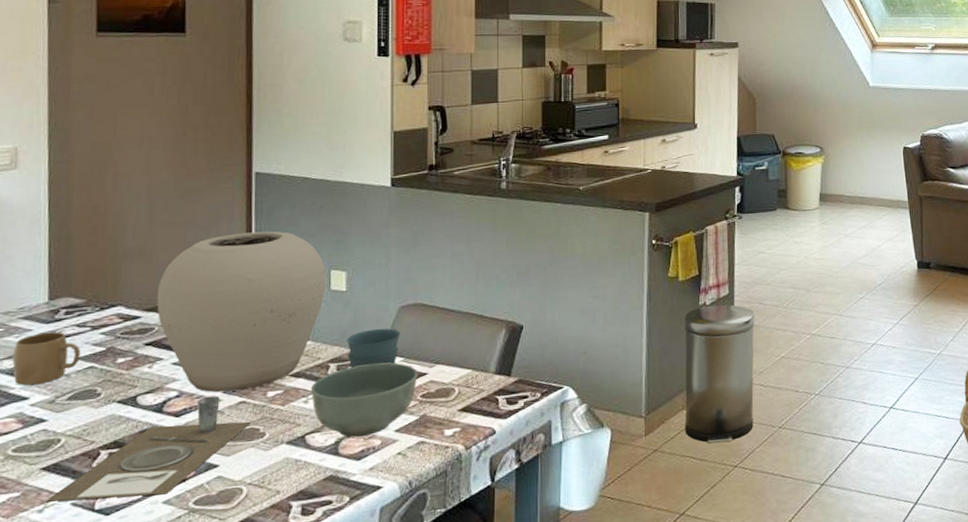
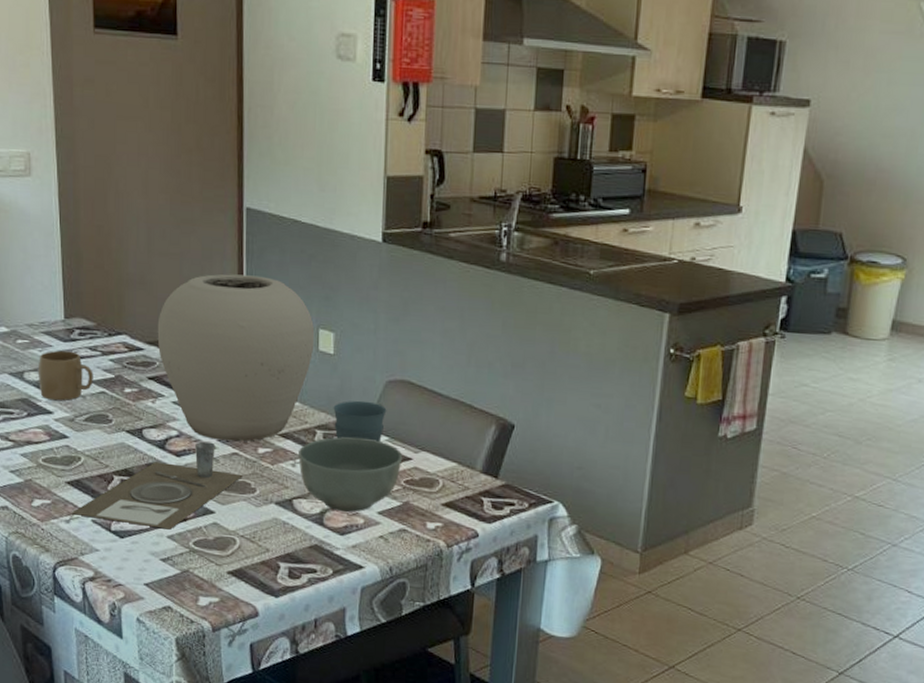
pedal bin: present [684,304,755,444] -> none [685,439,786,602]

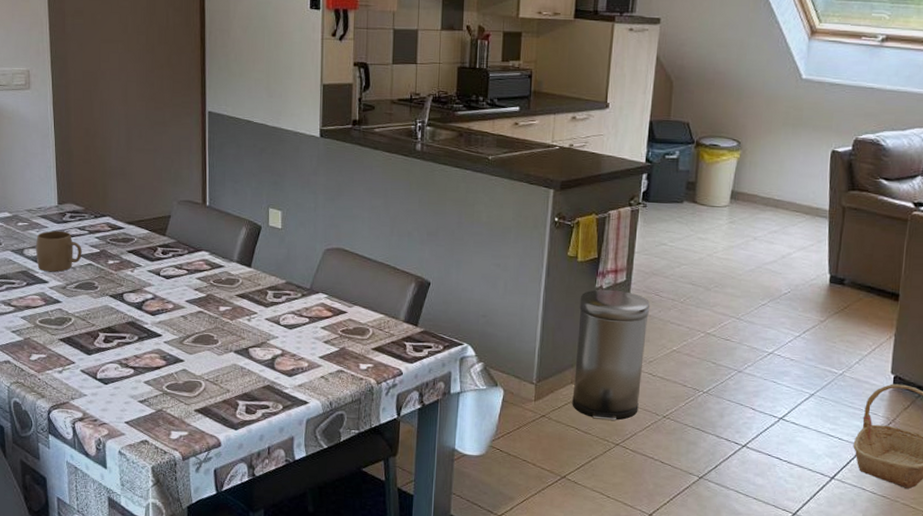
place setting: present [71,441,243,530] -> none [63,302,207,376]
vase: present [157,274,315,442] -> none [135,165,266,302]
bowl: present [298,436,403,512] -> none [253,295,340,357]
cup: present [333,400,387,442] -> none [281,265,326,299]
pedal bin: none [685,439,786,602] -> present [572,289,651,422]

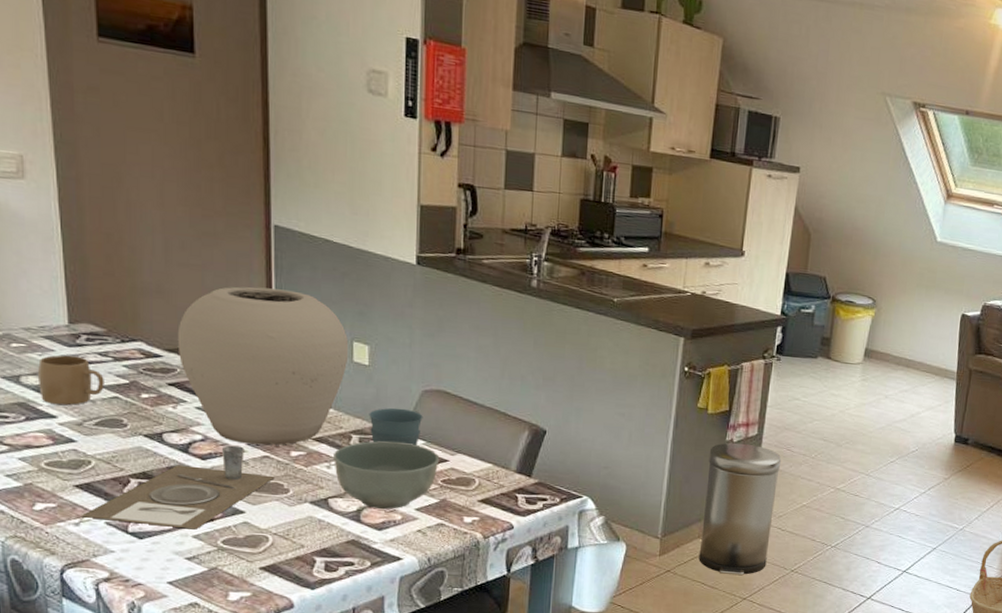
place setting: none [63,302,207,376] -> present [81,445,275,530]
vase: none [135,165,266,302] -> present [177,286,349,445]
bowl: none [253,295,340,357] -> present [334,440,440,509]
cup: none [281,265,326,299] -> present [369,408,423,445]

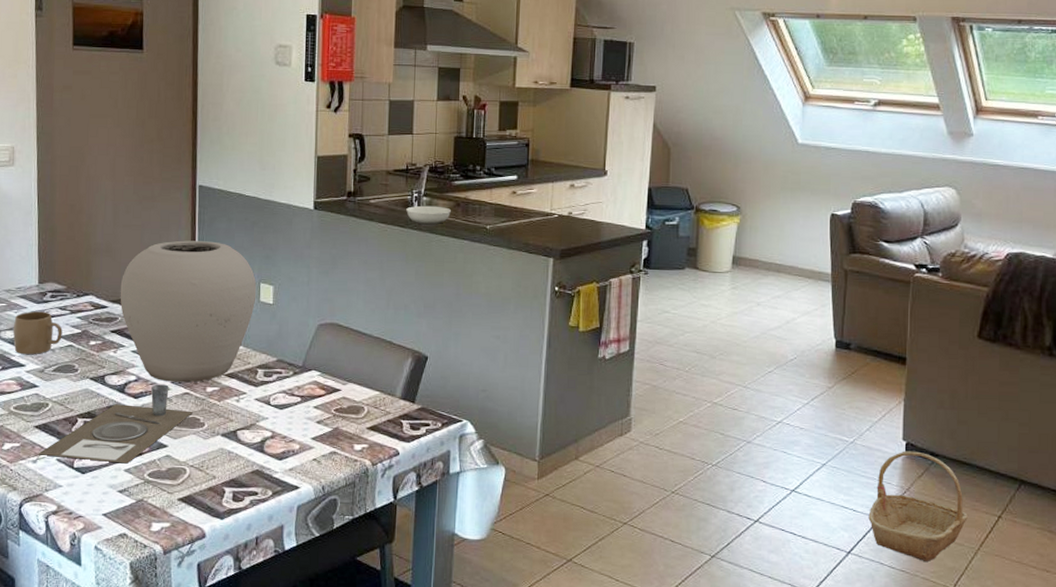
bowl: present [334,440,440,509] -> none [242,373,333,439]
cup: present [369,408,423,445] -> none [272,342,319,377]
bowl: none [524,270,576,295] -> present [406,205,452,226]
pedal bin: present [698,442,782,576] -> none [577,359,655,499]

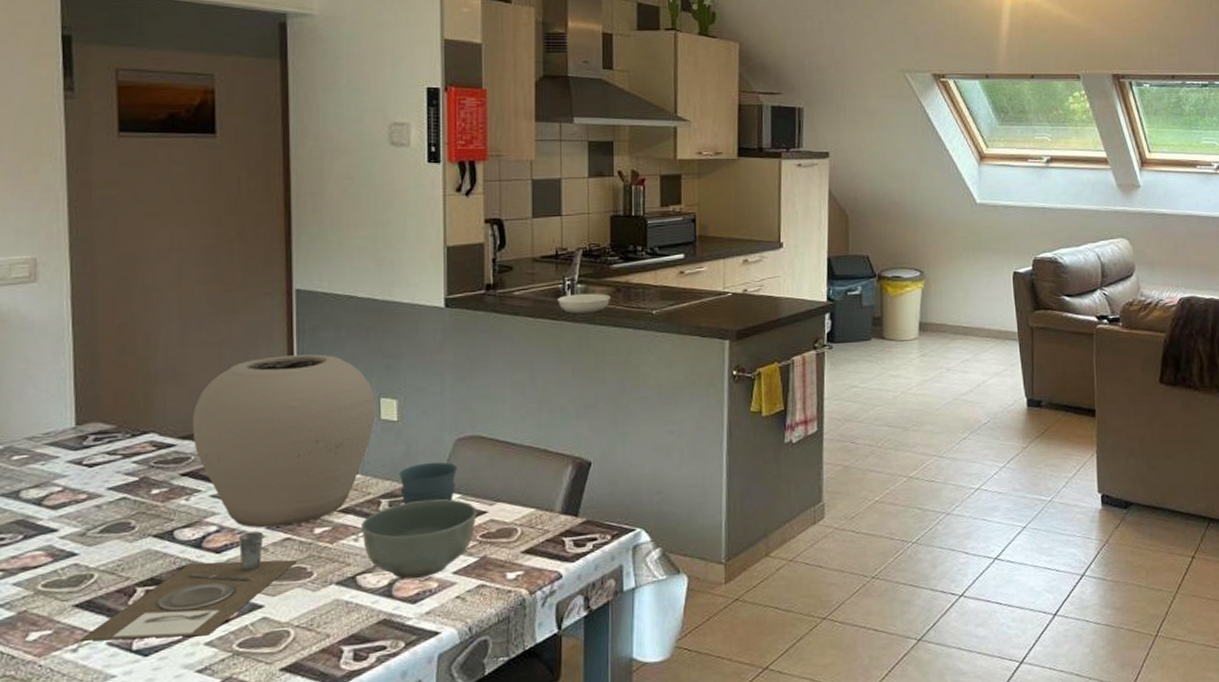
mug: present [12,311,63,355] -> none [38,459,112,517]
bowl: none [242,373,333,439] -> present [362,498,478,579]
cup: none [272,342,319,377] -> present [399,462,458,504]
basket: present [868,451,969,561] -> none [1071,502,1165,612]

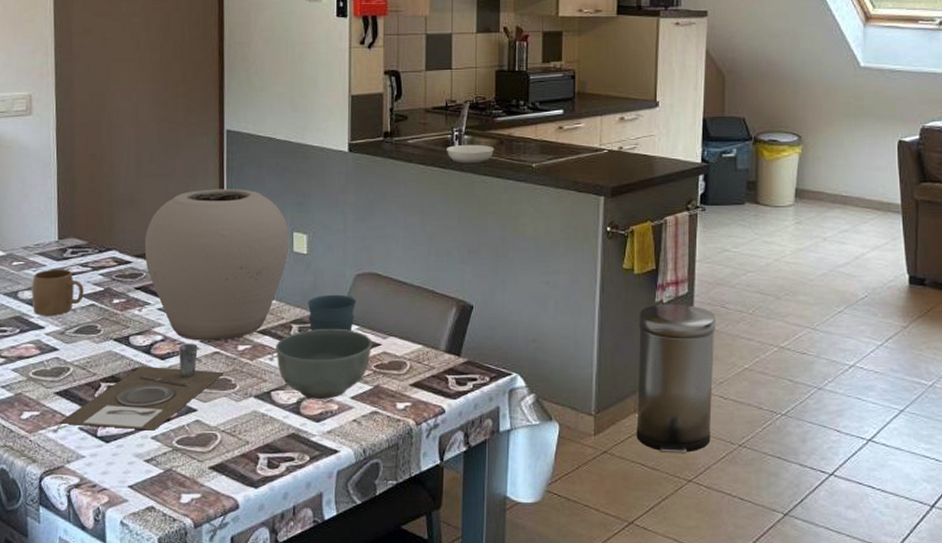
mug: none [38,459,112,517] -> present [31,269,84,316]
pedal bin: none [768,442,847,594] -> present [636,303,717,454]

